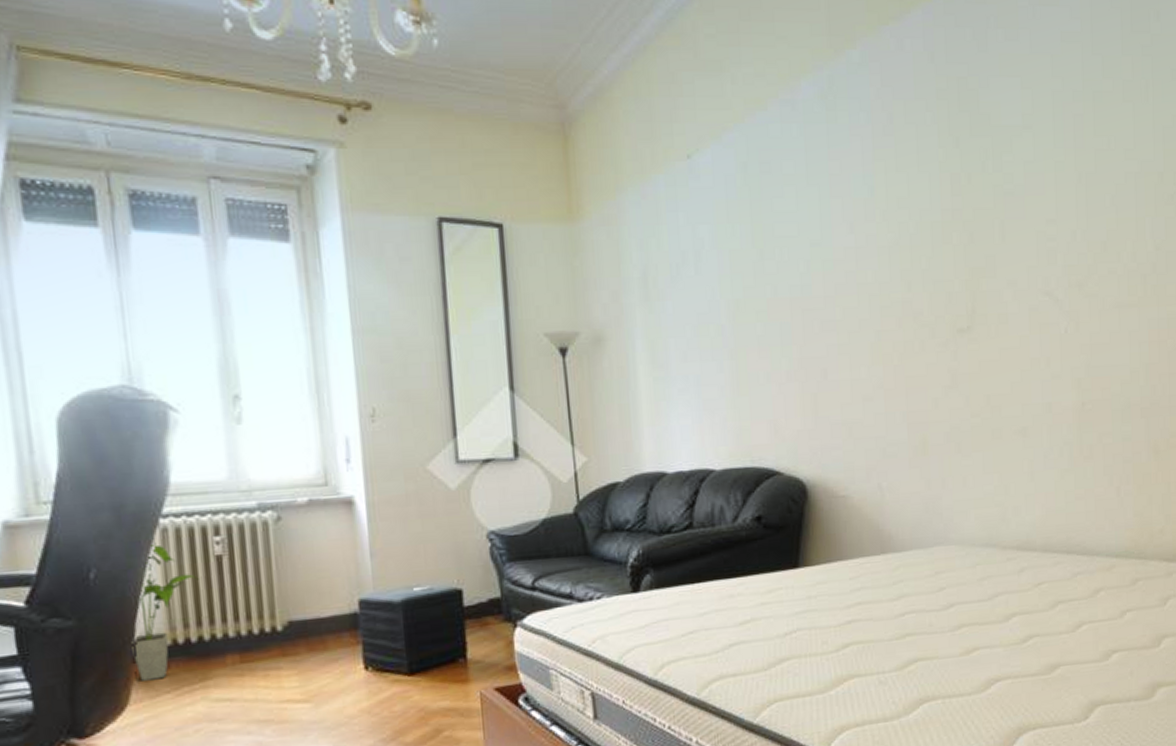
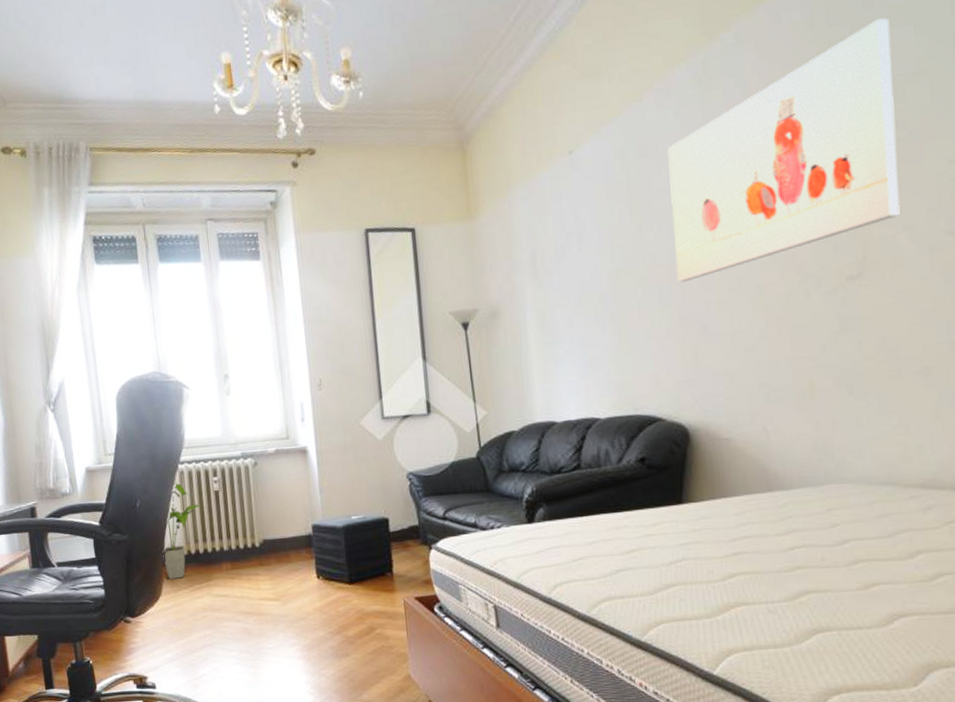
wall art: none [791,65,1005,321] -> present [667,18,900,283]

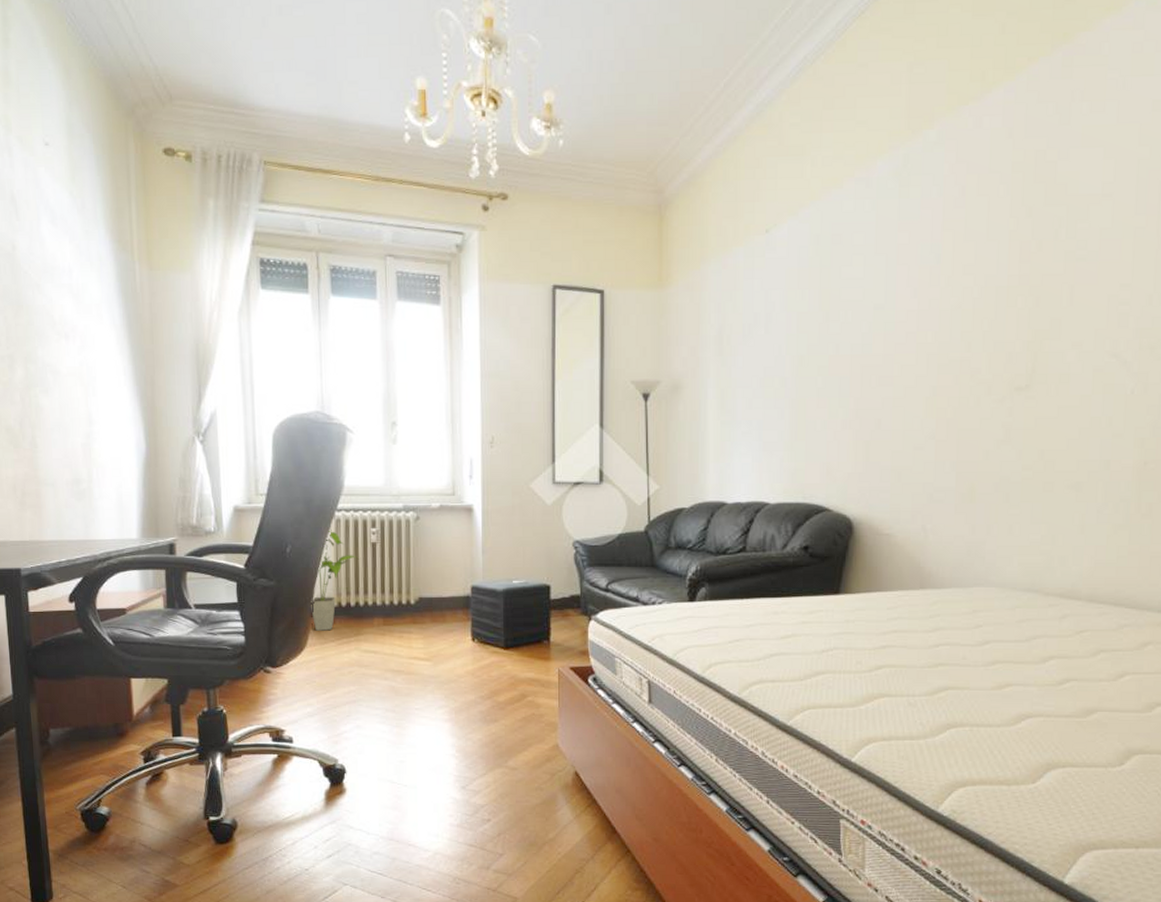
wall art: present [667,18,900,283] -> none [858,137,1083,376]

